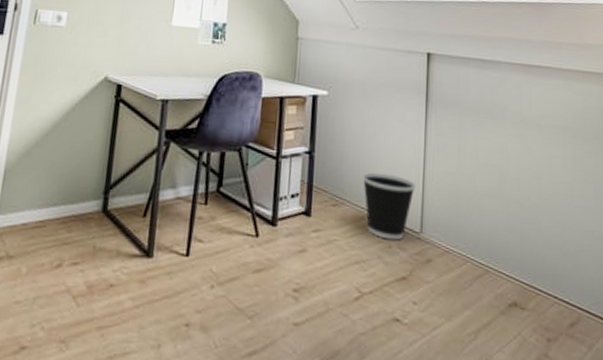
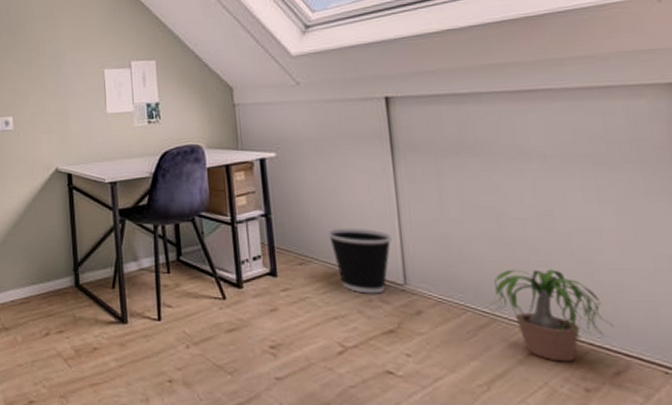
potted plant: none [484,224,573,314] -> present [488,269,614,362]

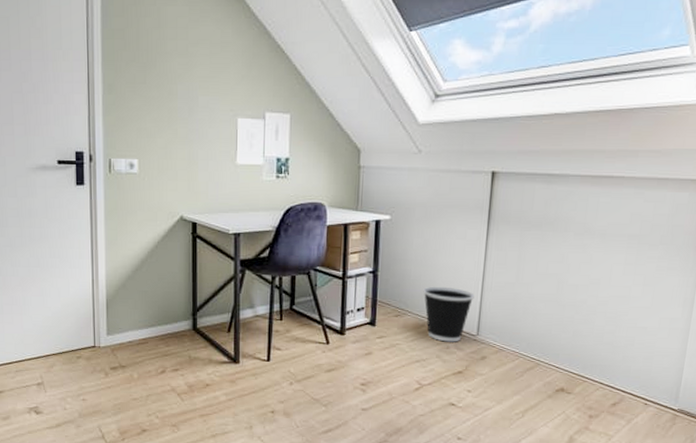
potted plant: present [488,269,614,362] -> none [536,325,620,397]

